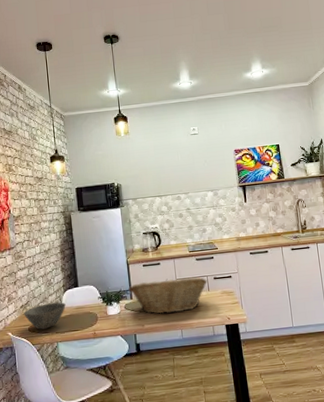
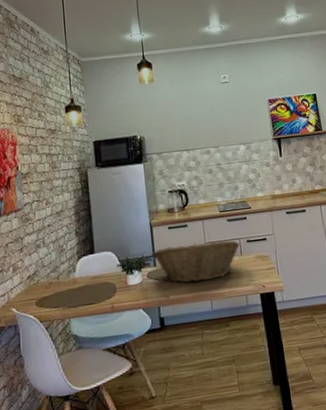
bowl: present [23,302,66,330] -> none [30,271,80,304]

